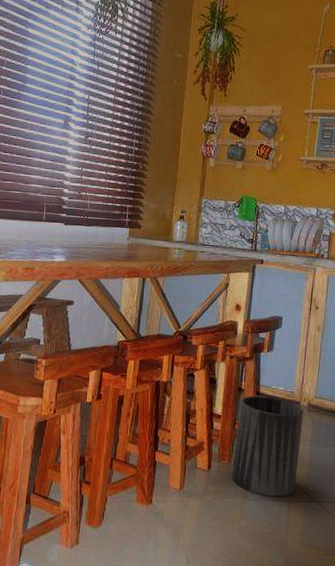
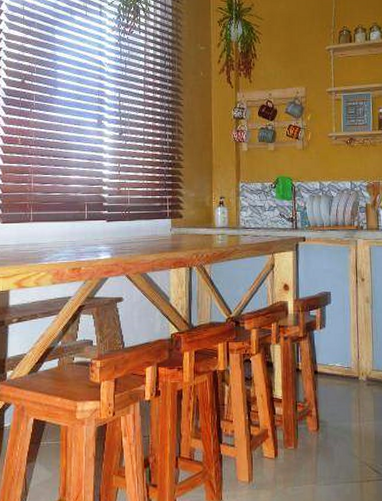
trash can: present [232,395,304,497] -> none [299,375,365,479]

